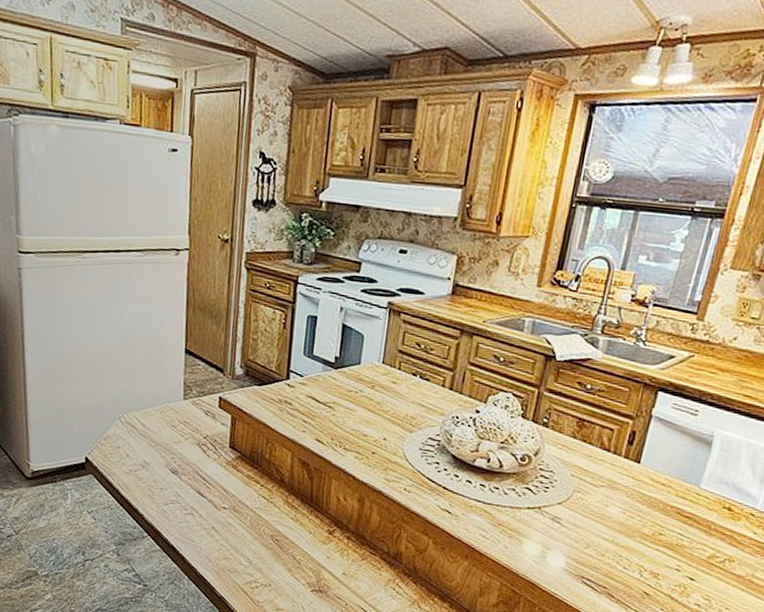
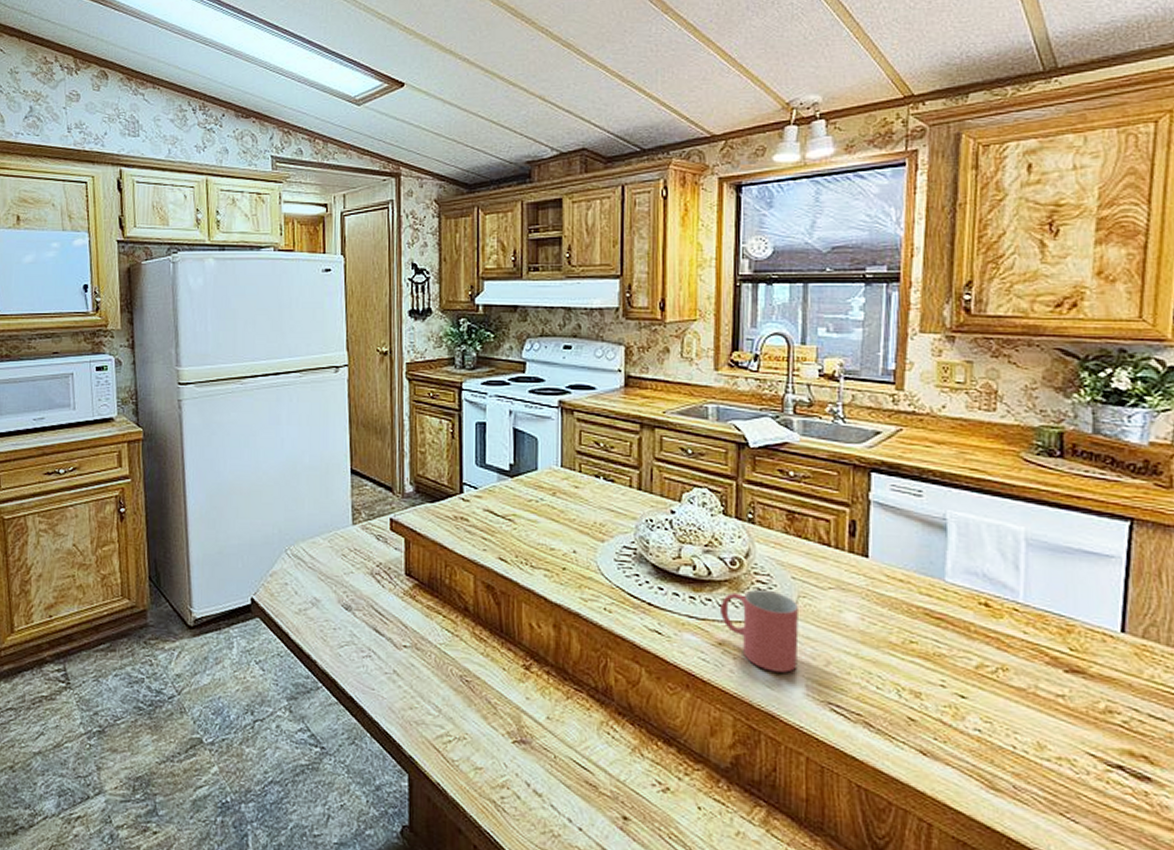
mug: none [504,482,572,551] -> present [719,589,799,673]

